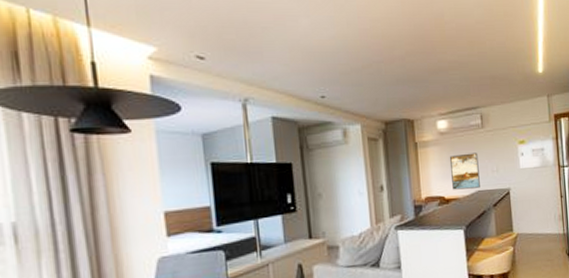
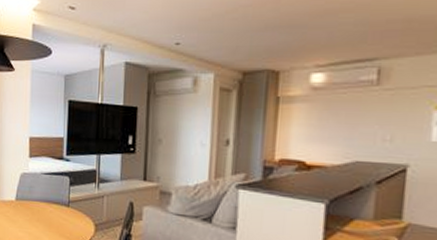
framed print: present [449,152,480,190] -> none [319,114,364,158]

